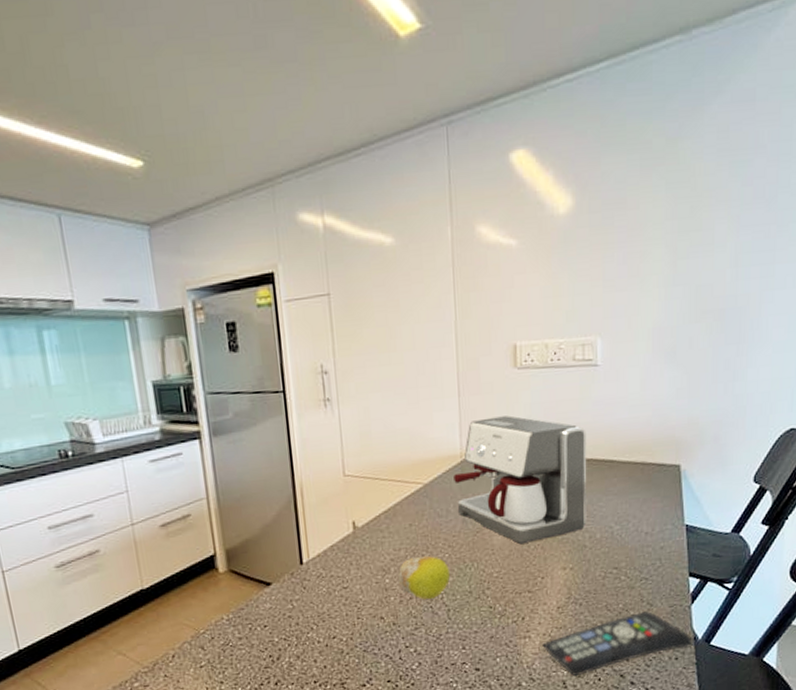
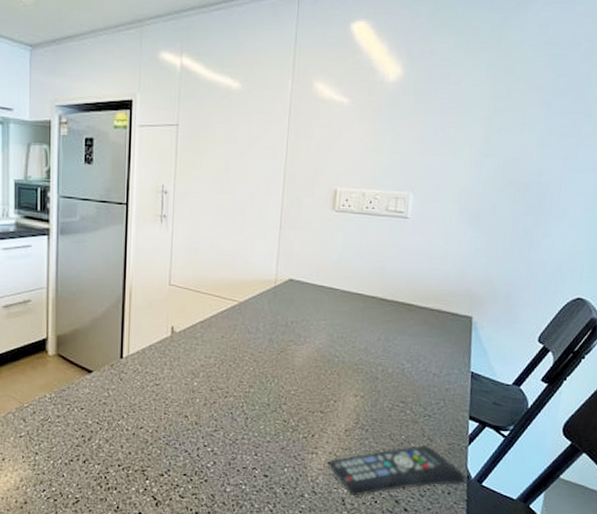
fruit: present [399,555,451,599] -> none [206,366,253,405]
coffee maker: present [454,415,587,544] -> none [266,251,390,368]

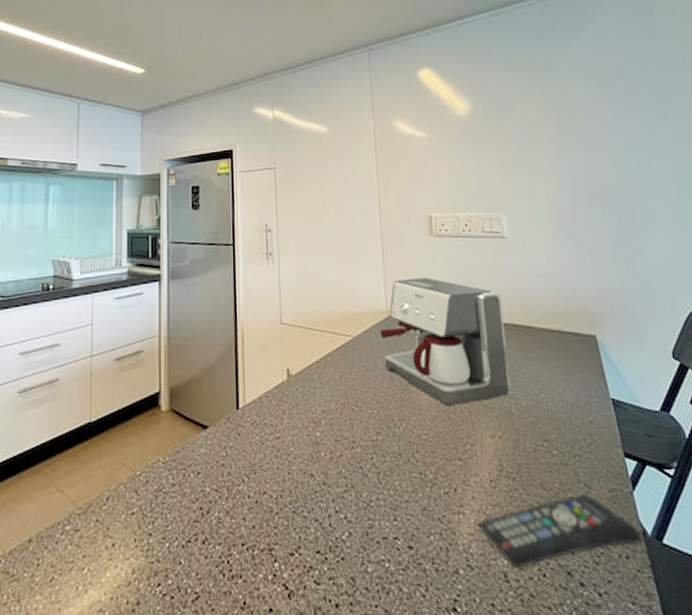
coffee maker: none [266,251,390,368] -> present [380,278,511,405]

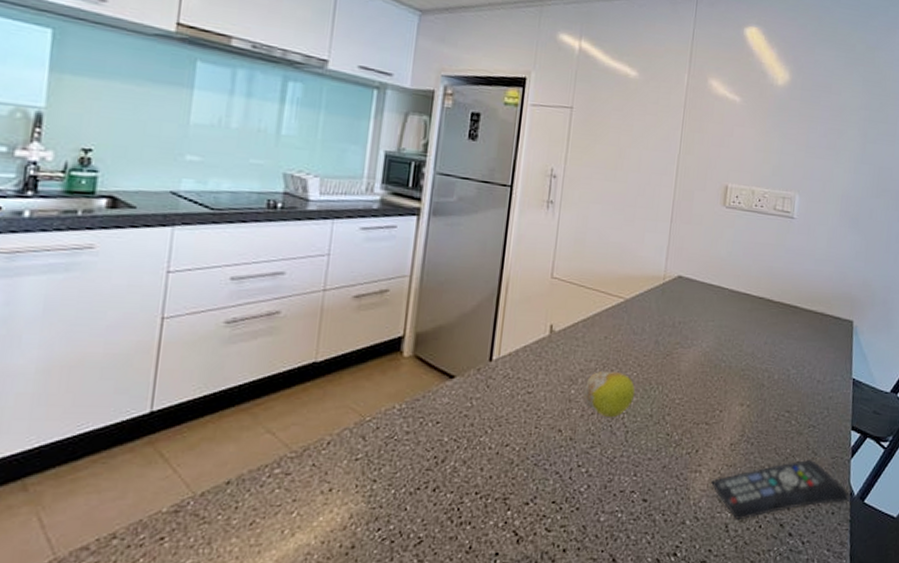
fruit: none [329,410,380,458] -> present [584,371,636,417]
coffee maker: present [380,278,511,405] -> none [653,246,777,373]

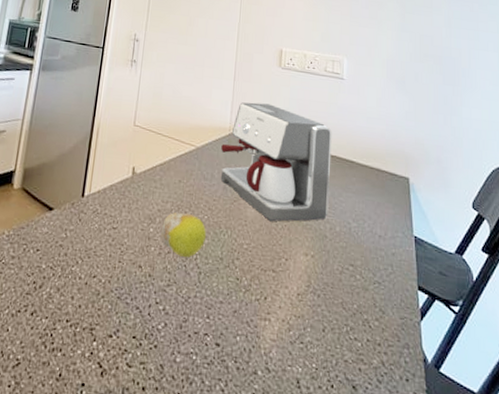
coffee maker: none [653,246,777,373] -> present [221,102,332,222]
remote control: present [711,459,849,519] -> none [281,317,423,376]

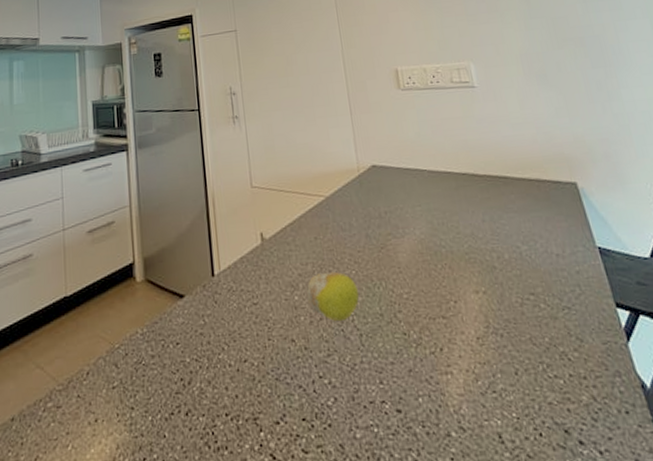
coffee maker: present [221,102,332,222] -> none [353,132,492,262]

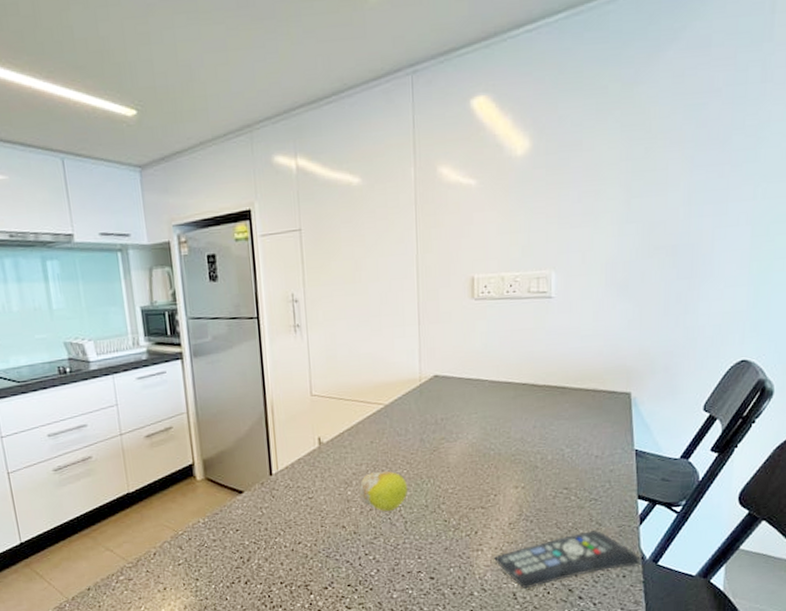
remote control: none [467,347,643,427] -> present [494,529,641,588]

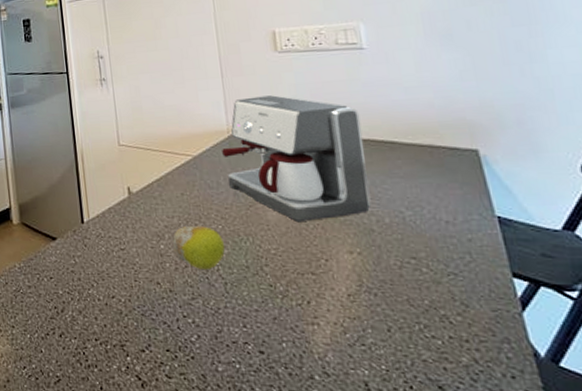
coffee maker: none [413,343,540,462] -> present [222,95,372,221]
remote control: present [494,529,641,588] -> none [334,312,534,378]

